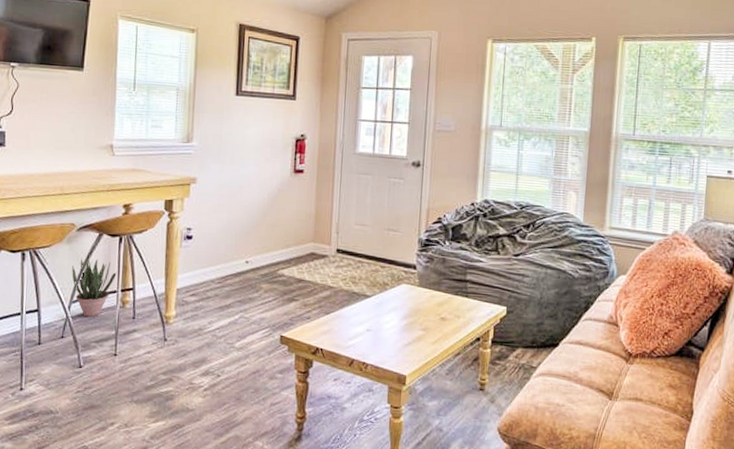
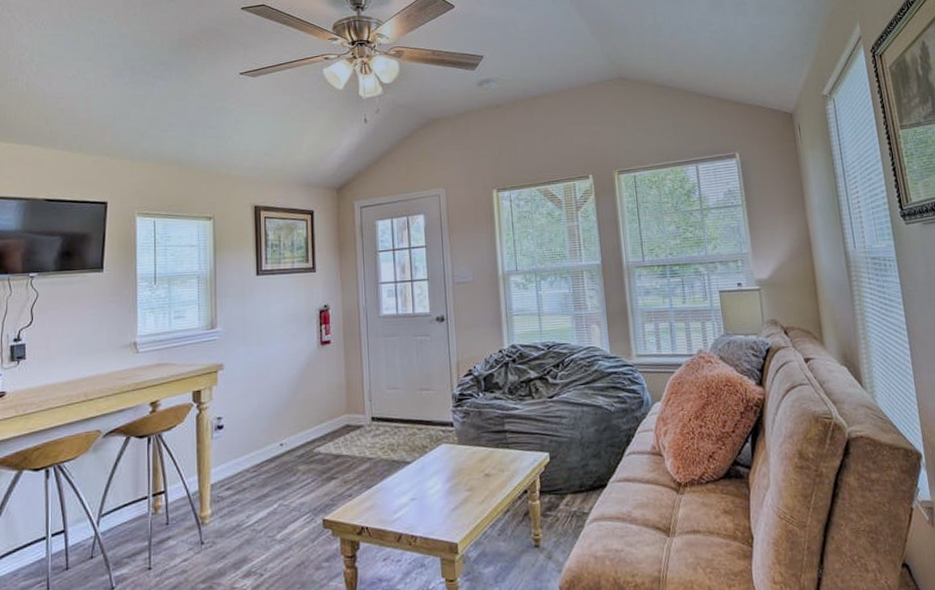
potted plant: present [72,259,117,317] -> none [99,465,147,530]

